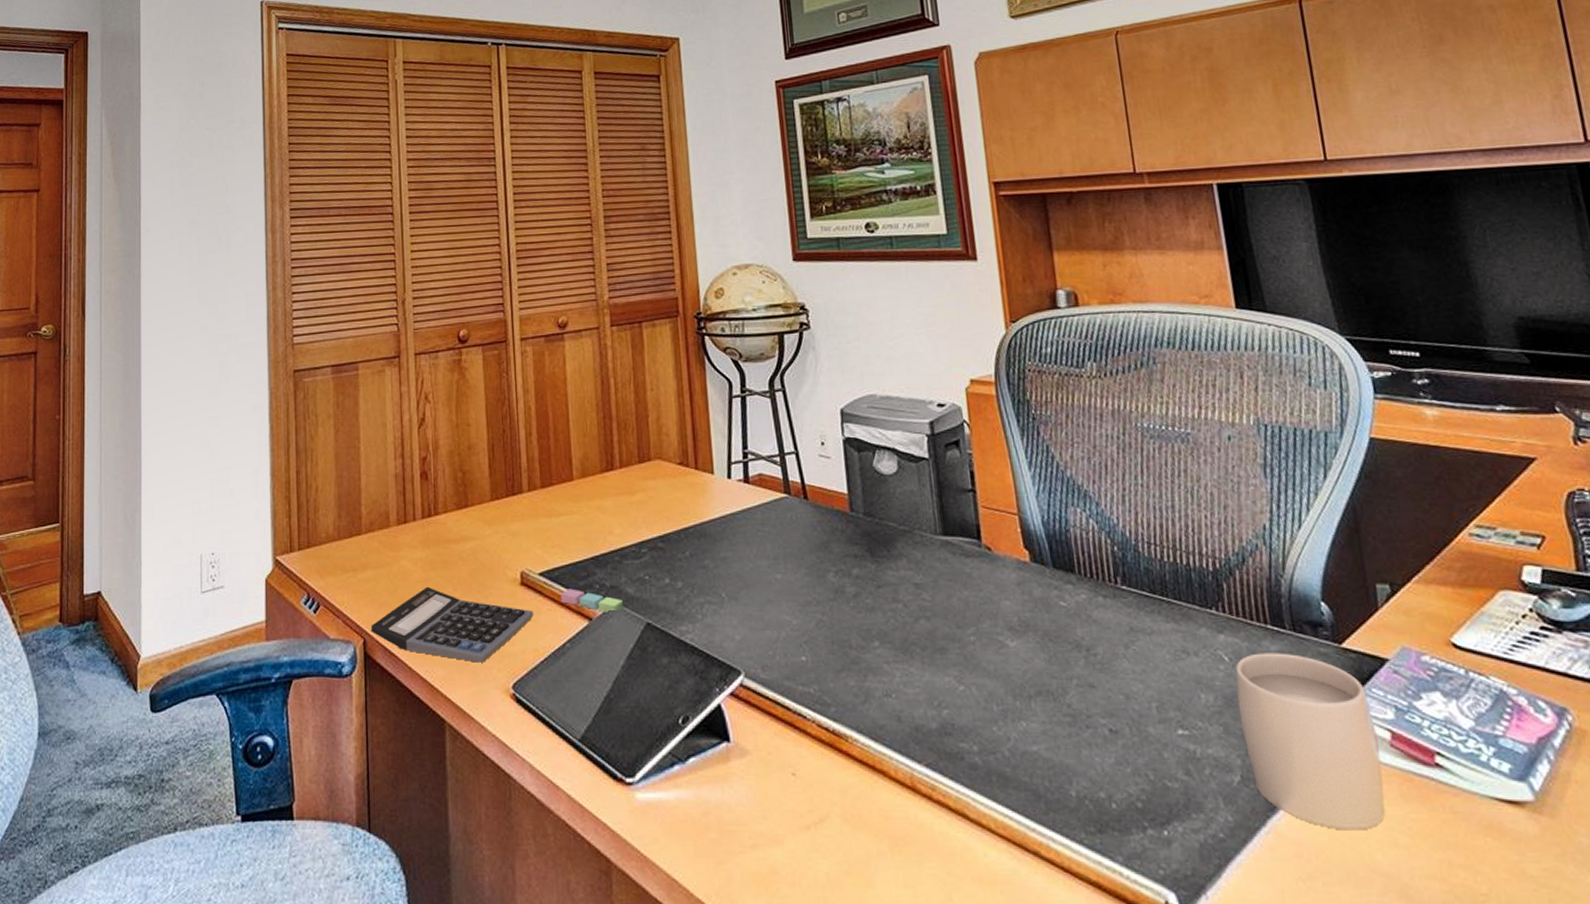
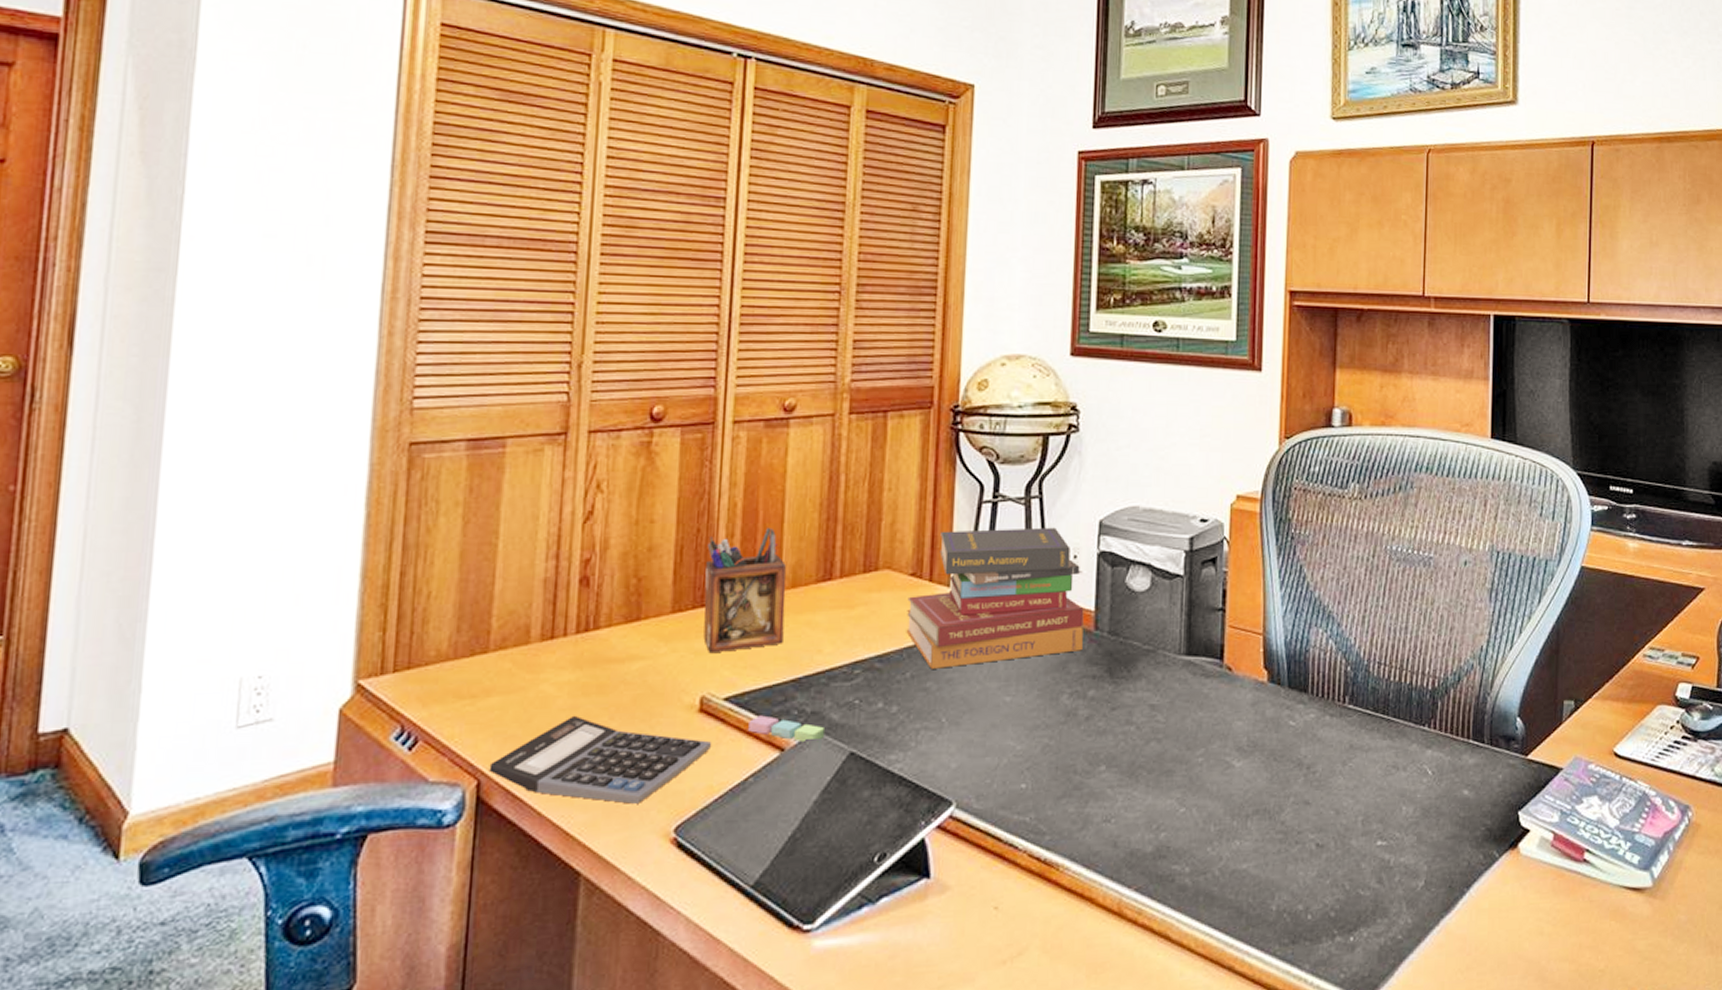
desk organizer: none [512,427,580,535] -> present [703,528,786,654]
books: none [679,417,841,548] -> present [906,527,1084,669]
mug: present [1235,653,1386,831] -> none [1432,765,1542,924]

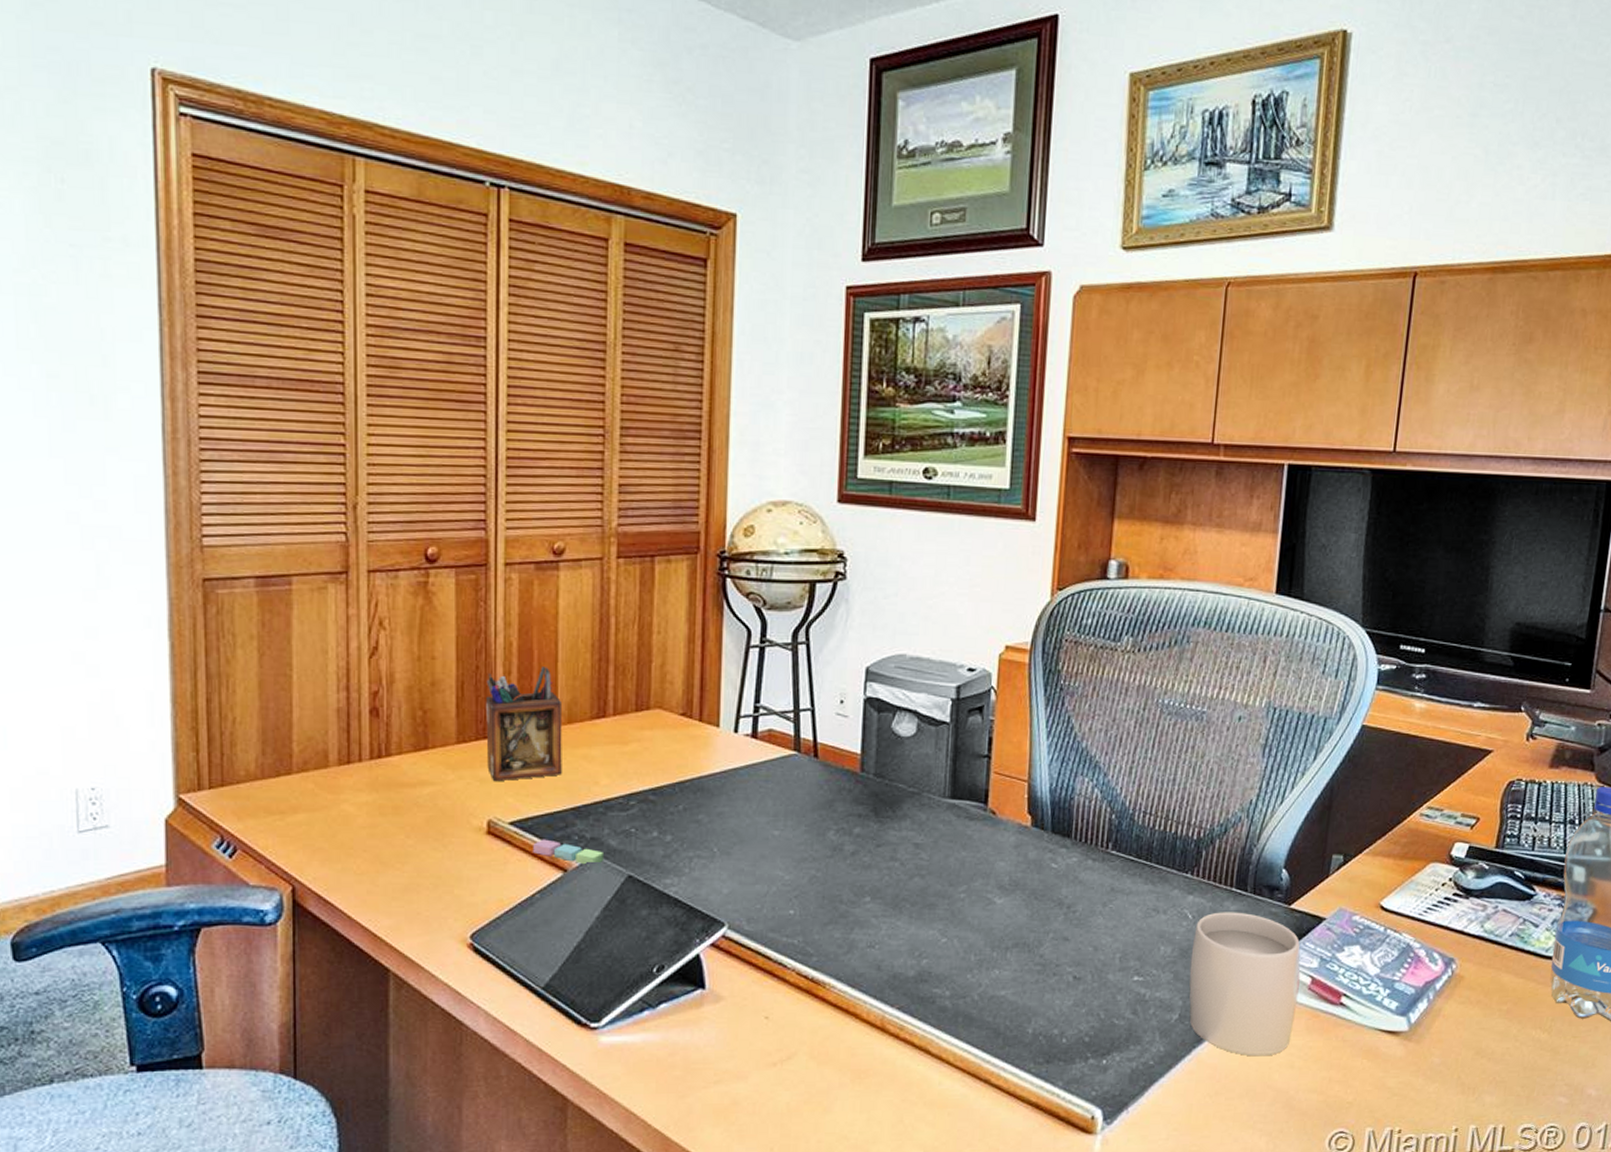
calculator: present [489,715,712,804] -> none [301,832,501,912]
books: present [906,527,1084,669] -> none [678,672,850,803]
mug: none [1432,765,1542,924] -> present [1189,912,1301,1057]

